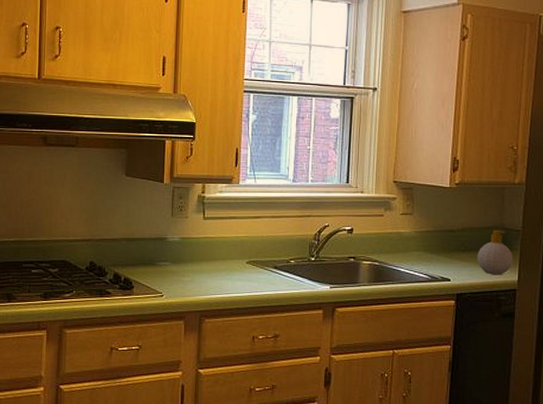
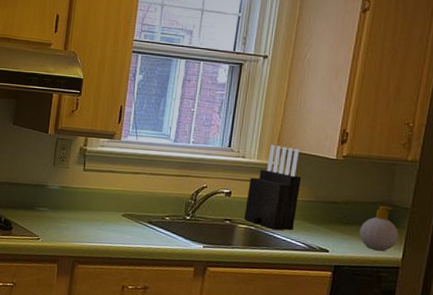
knife block: none [368,178,419,264] -> present [244,145,302,231]

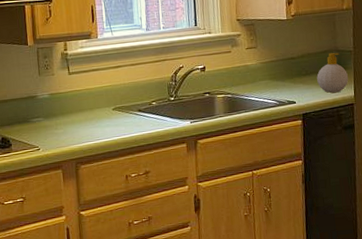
knife block: present [244,145,302,231] -> none [218,16,264,94]

